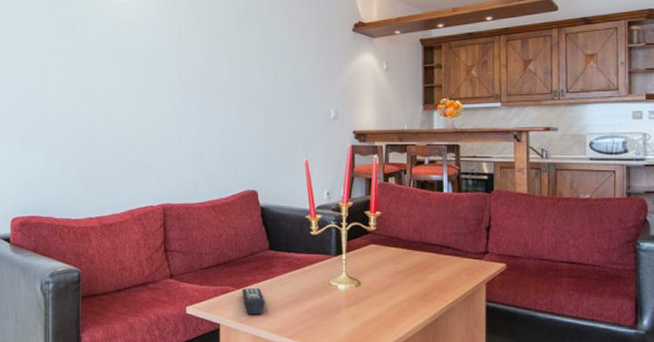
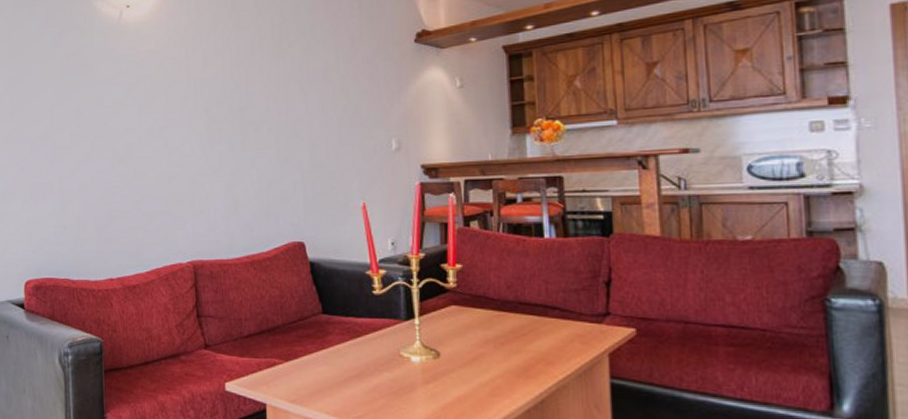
remote control: present [242,288,265,314] -> none [291,361,320,393]

